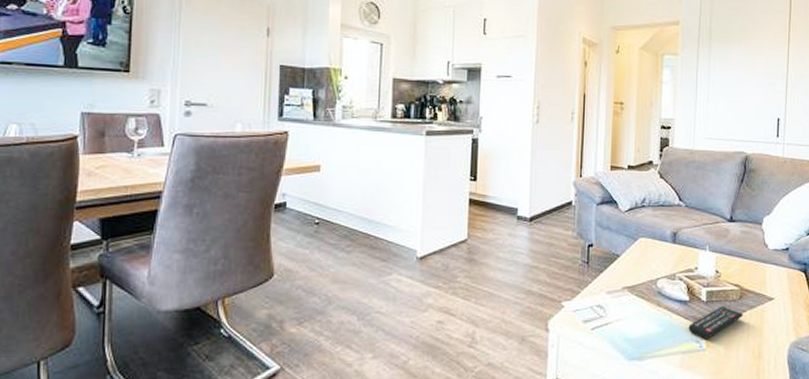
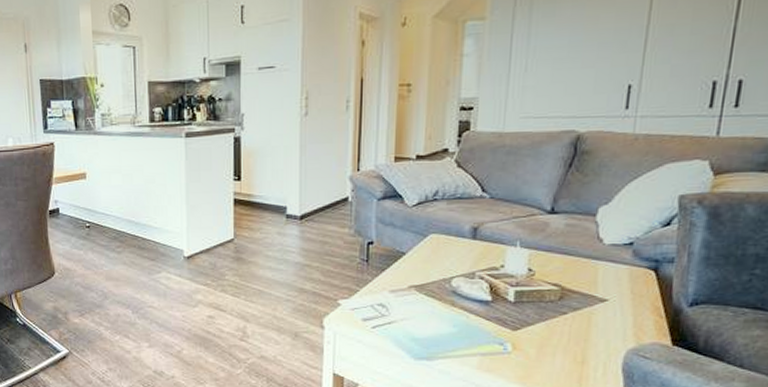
remote control: present [688,306,744,339] -> none [490,307,564,342]

